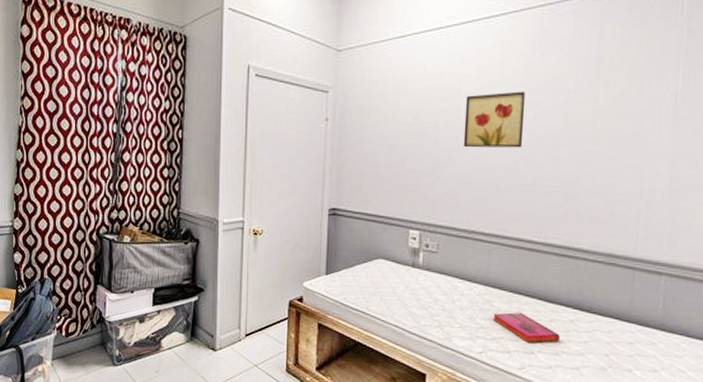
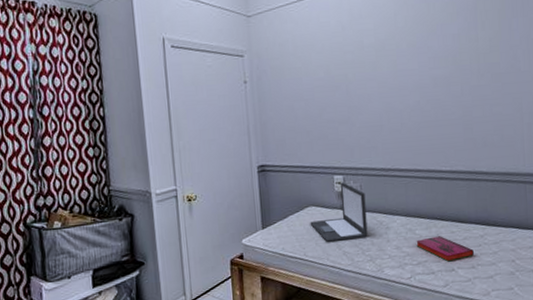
laptop: none [377,238,442,302] -> present [310,182,368,242]
wall art: present [463,91,526,148] -> none [368,39,422,95]

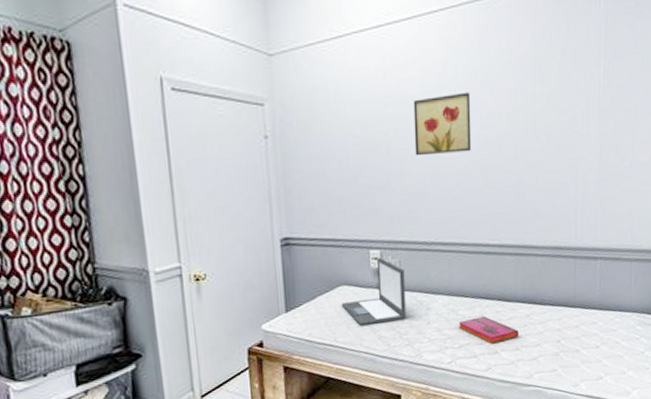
wall art: none [368,39,422,95] -> present [413,92,472,156]

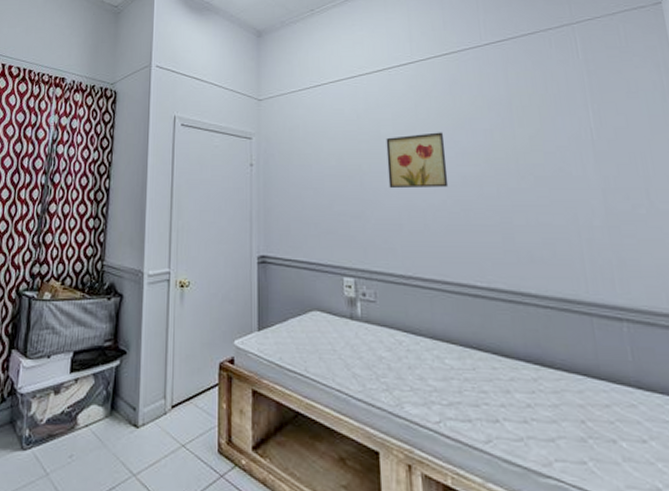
laptop: present [341,257,406,326] -> none [313,286,384,360]
hardback book: present [458,315,518,344] -> none [445,369,525,409]

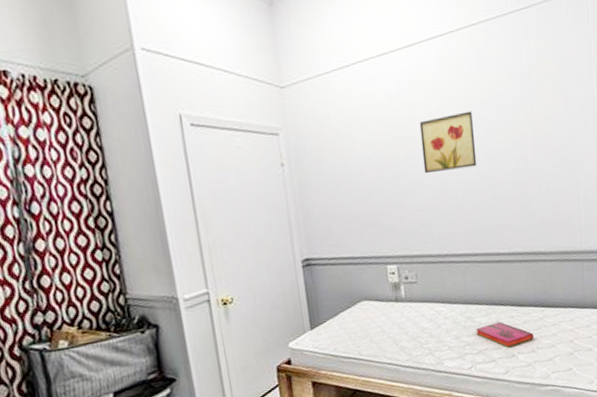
hardback book: none [445,369,525,409] -> present [476,321,534,348]

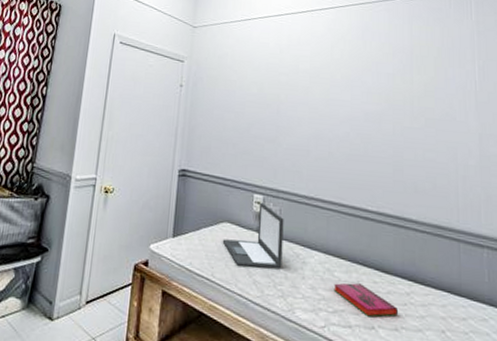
laptop: none [363,272,426,338] -> present [222,202,284,270]
wall art: present [419,111,477,174] -> none [301,71,353,121]

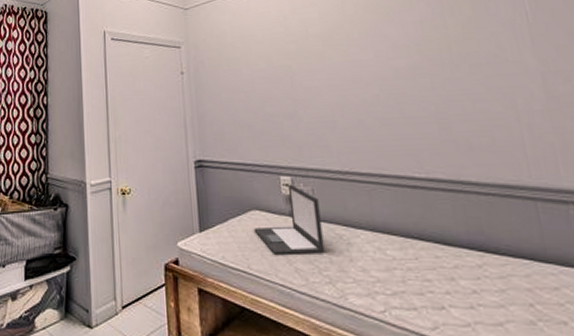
hardback book: present [333,282,398,317] -> none [388,259,471,296]

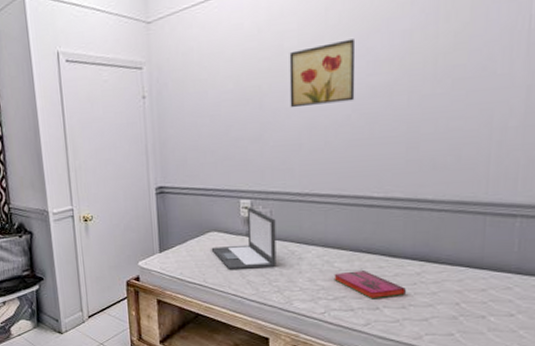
wall art: none [314,27,381,87] -> present [289,39,356,108]
hardback book: none [388,259,471,296] -> present [334,269,406,299]

